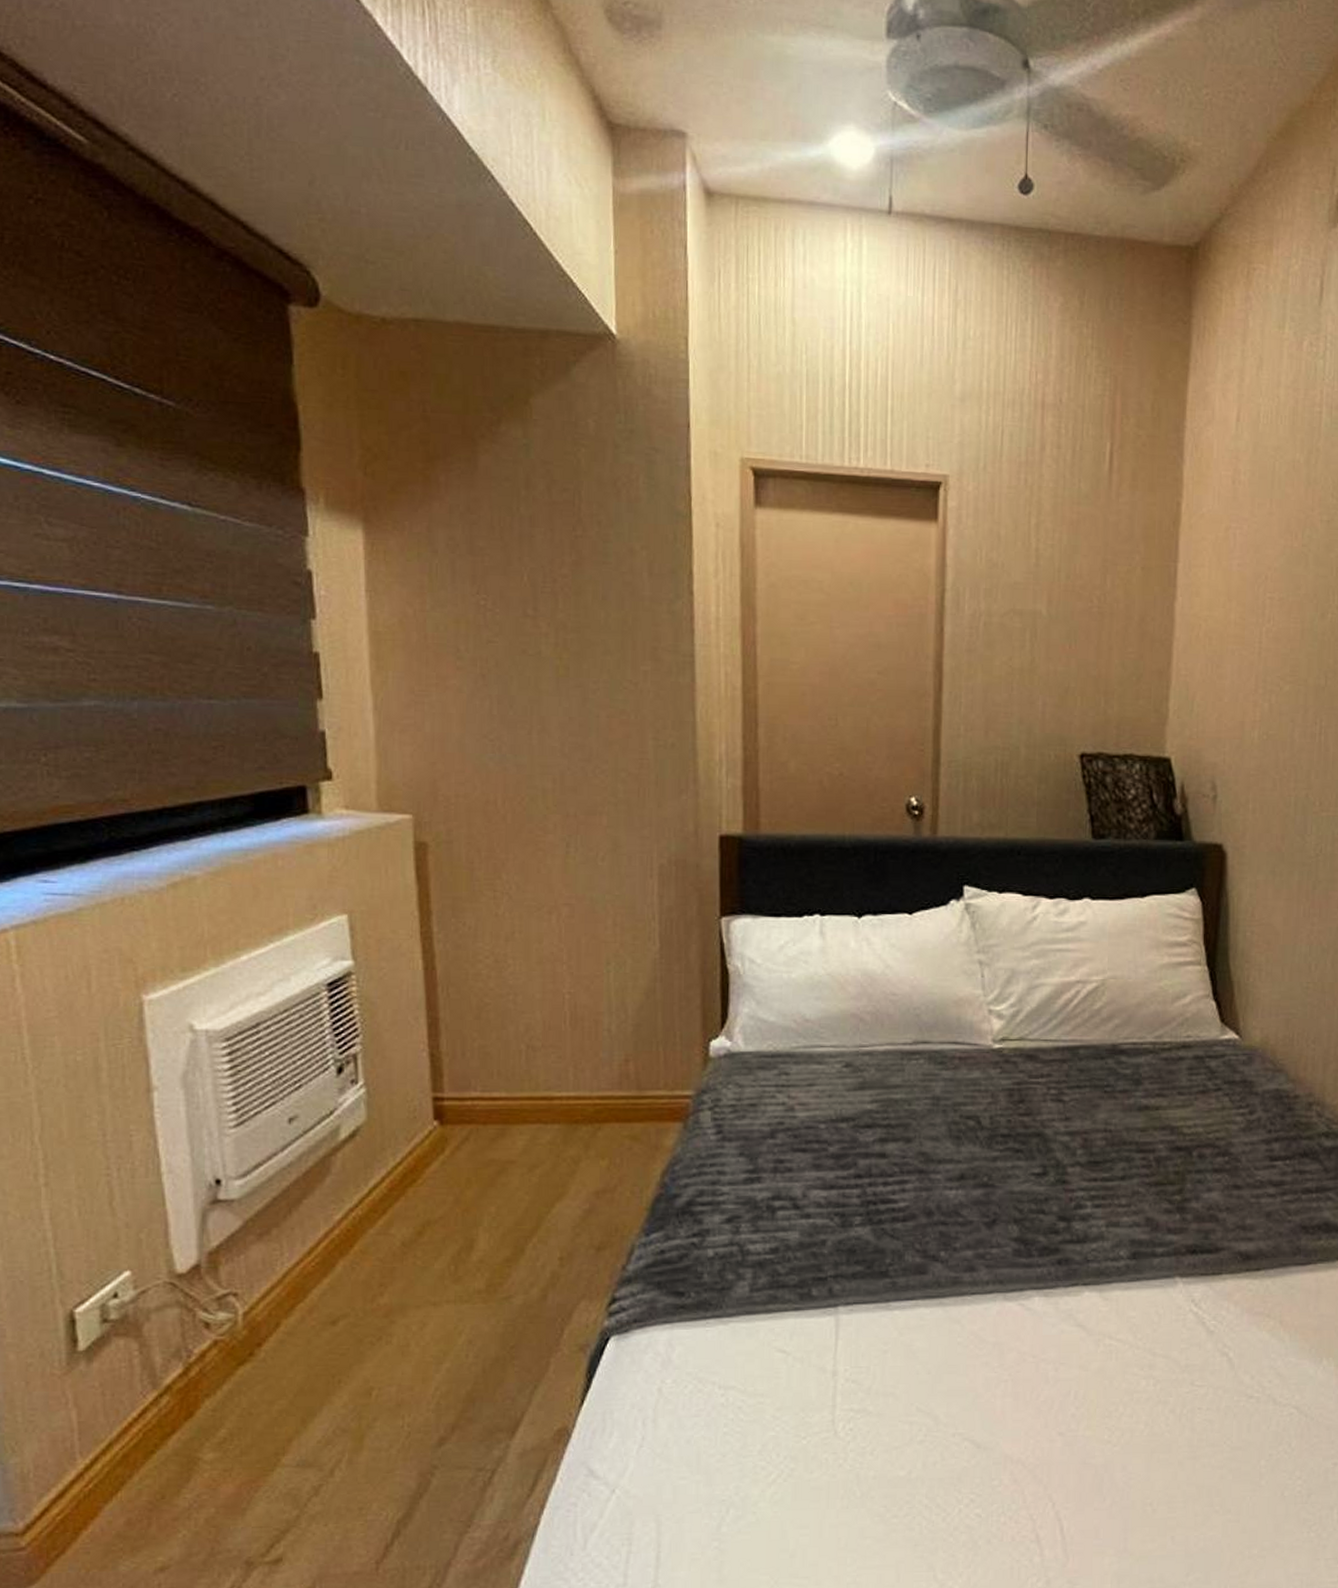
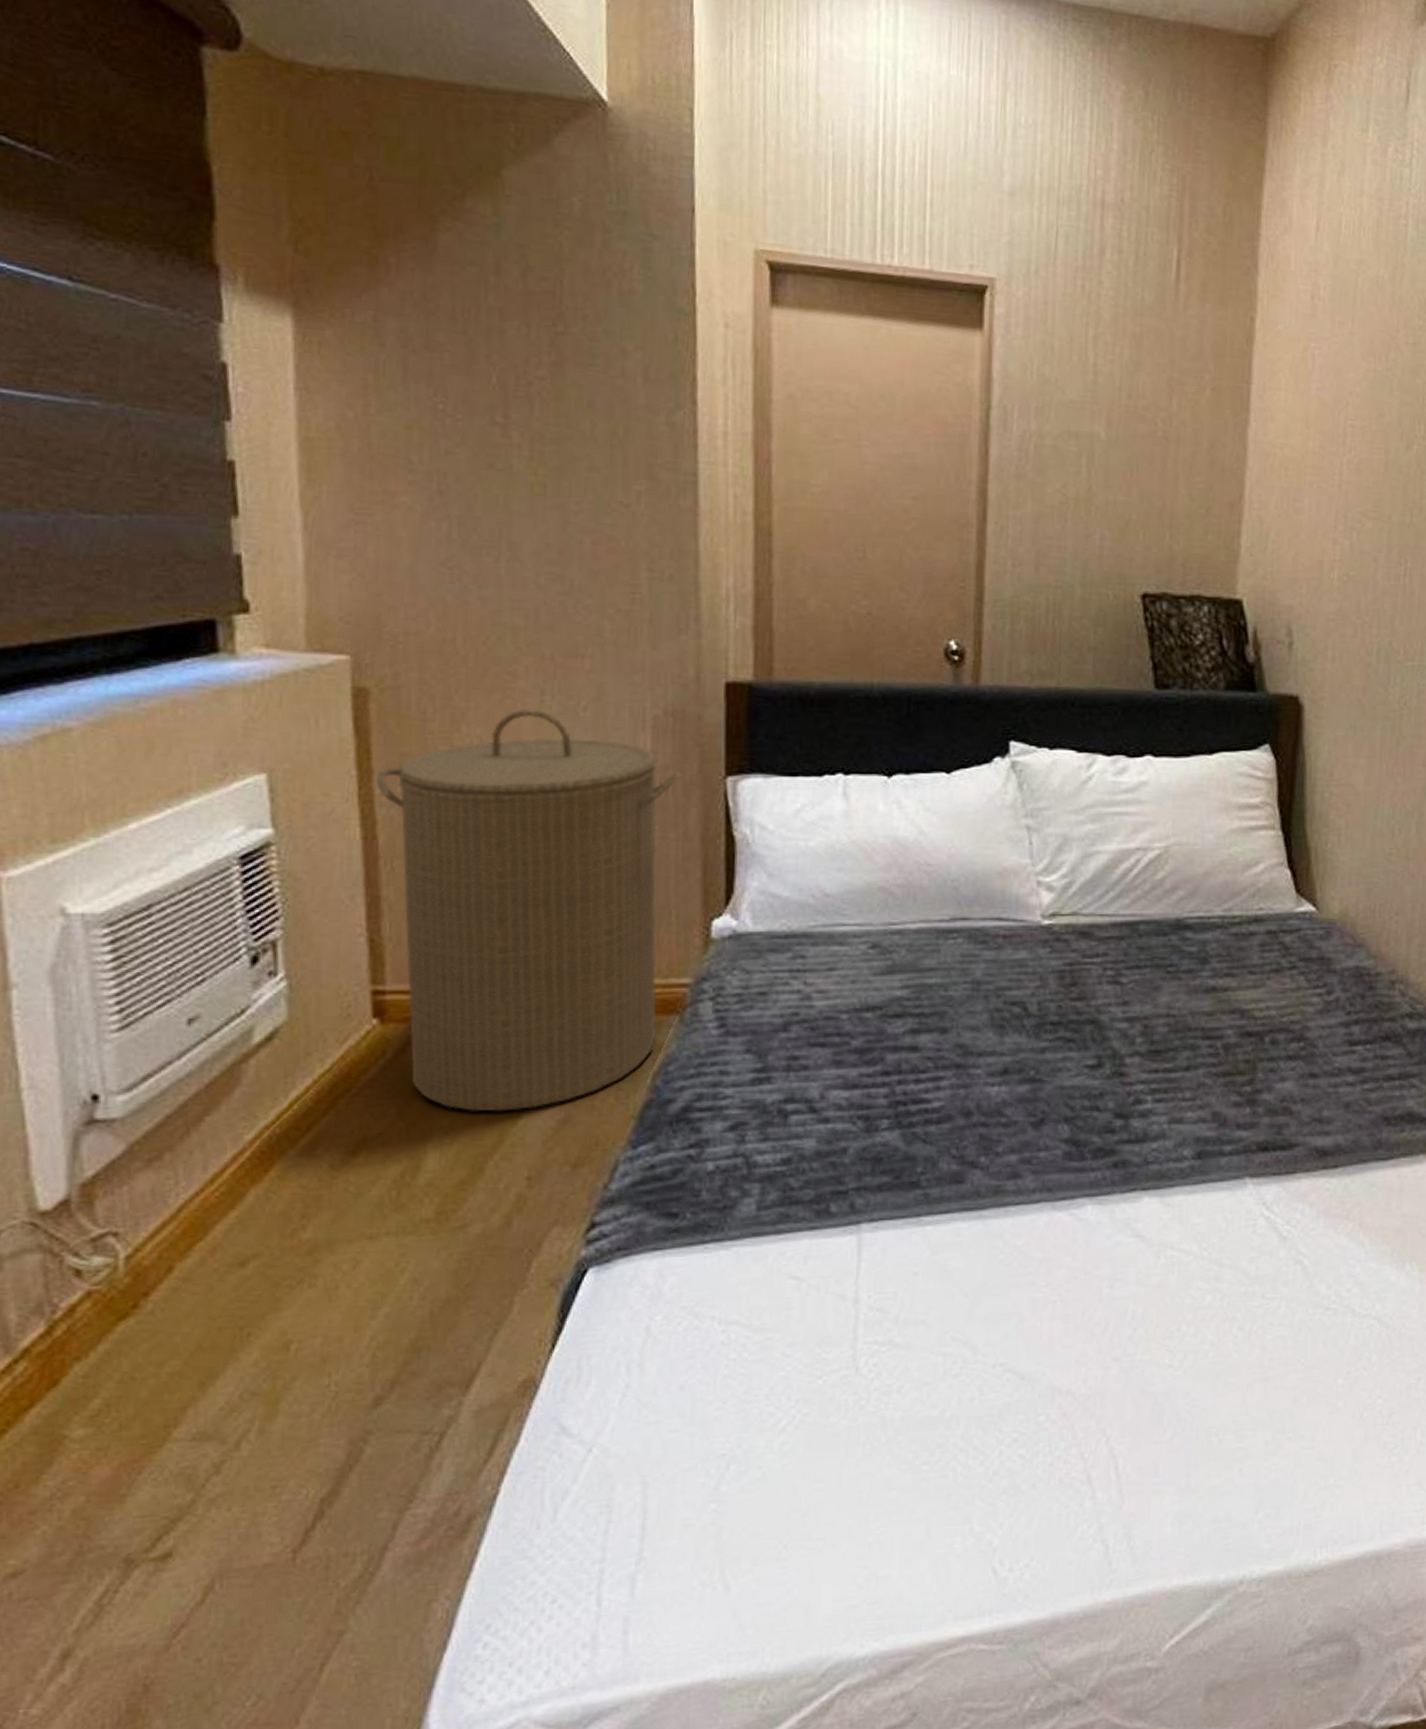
laundry hamper: none [435,859,684,1202] -> present [377,708,682,1113]

